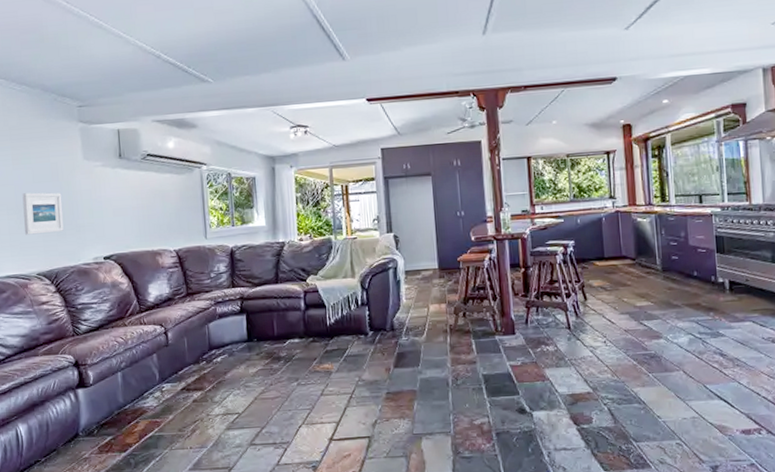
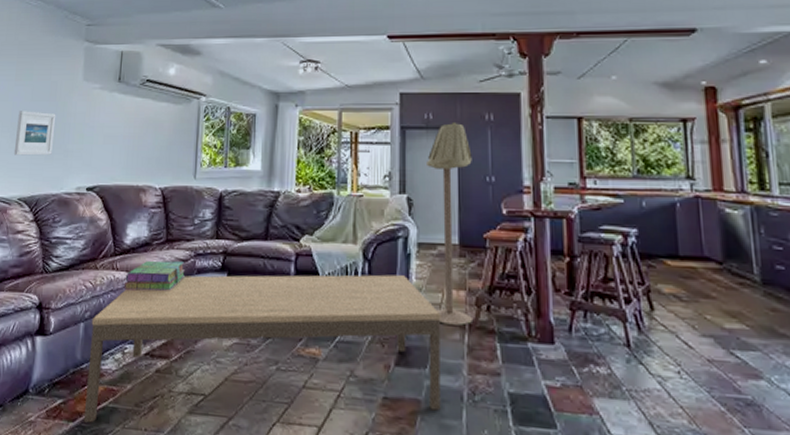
coffee table: none [128,298,432,451] -> present [83,274,441,423]
stack of books: none [153,310,208,340] -> present [123,260,185,291]
floor lamp: none [407,169,454,331] -> present [425,121,474,326]

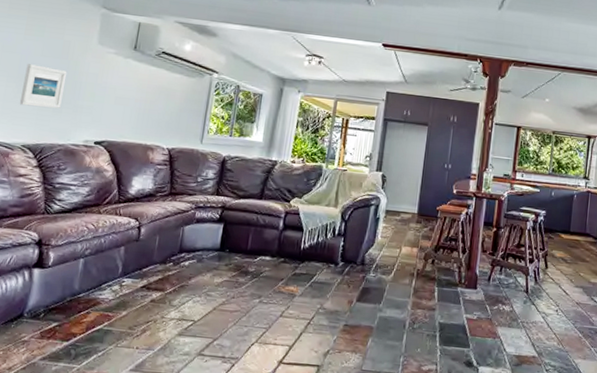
coffee table: present [83,274,441,423] -> none [77,224,397,343]
stack of books: present [123,260,185,291] -> none [125,209,186,236]
floor lamp: present [425,121,474,326] -> none [394,119,437,274]

